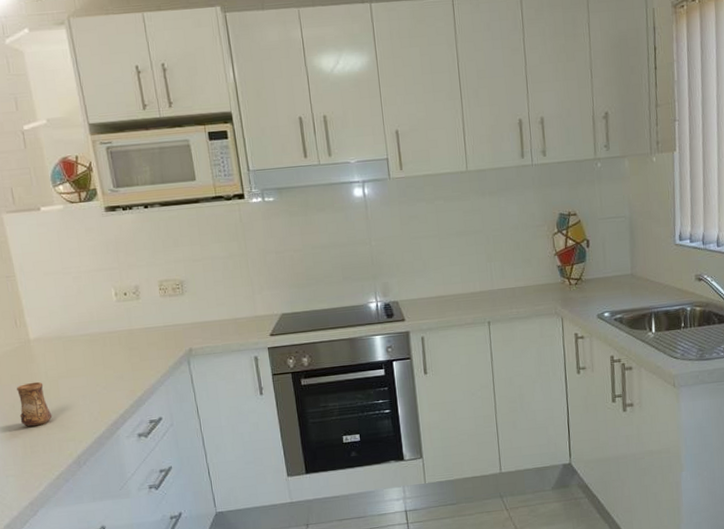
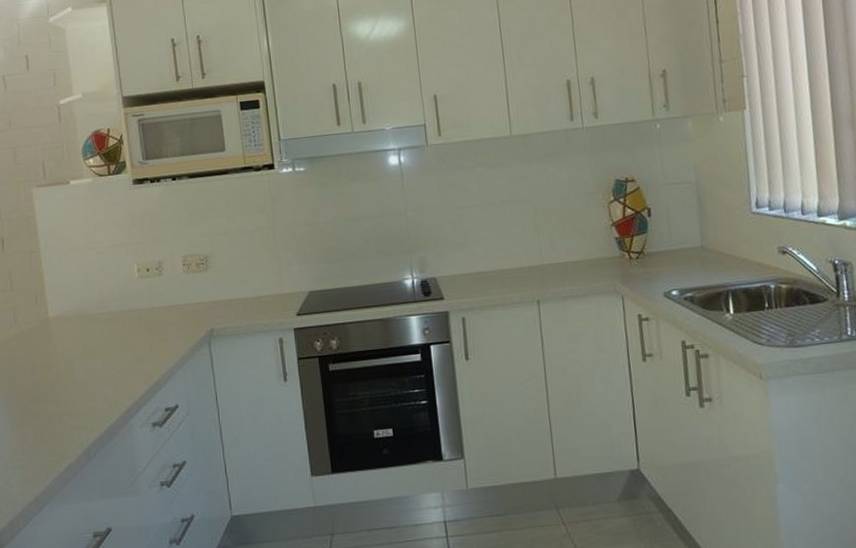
cup: present [17,381,53,427] -> none [32,363,65,413]

